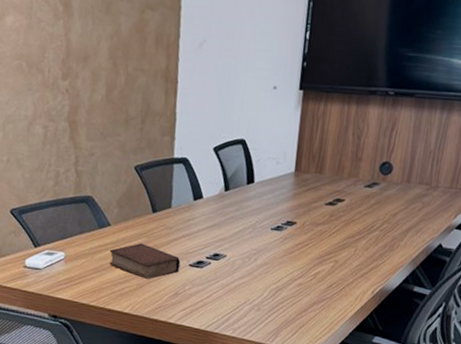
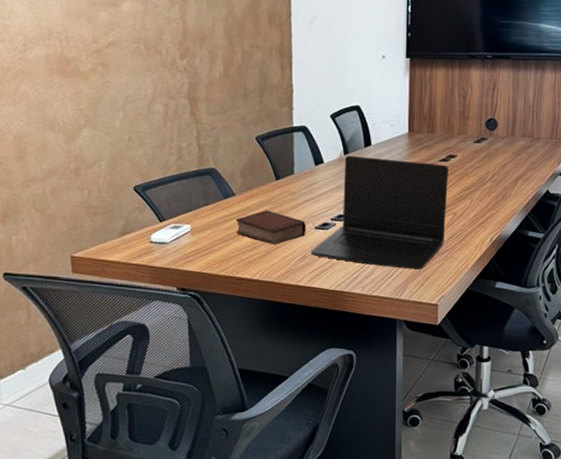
laptop: none [183,192,335,317] -> present [310,155,449,270]

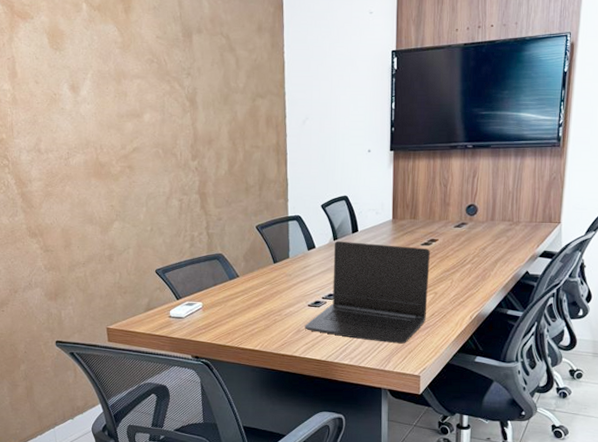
book: present [235,210,306,245] -> none [239,290,300,321]

